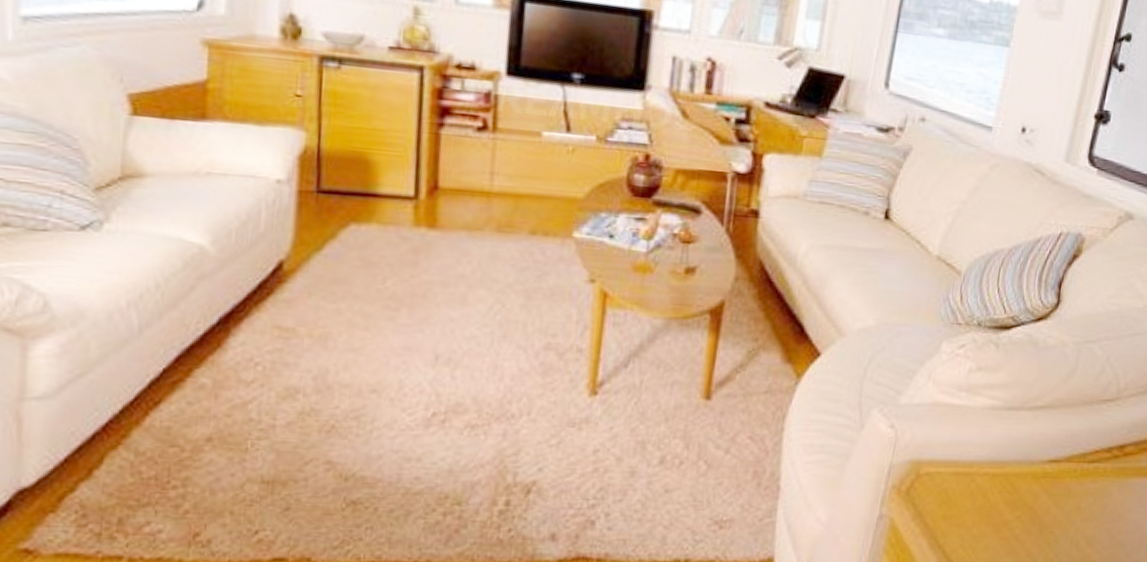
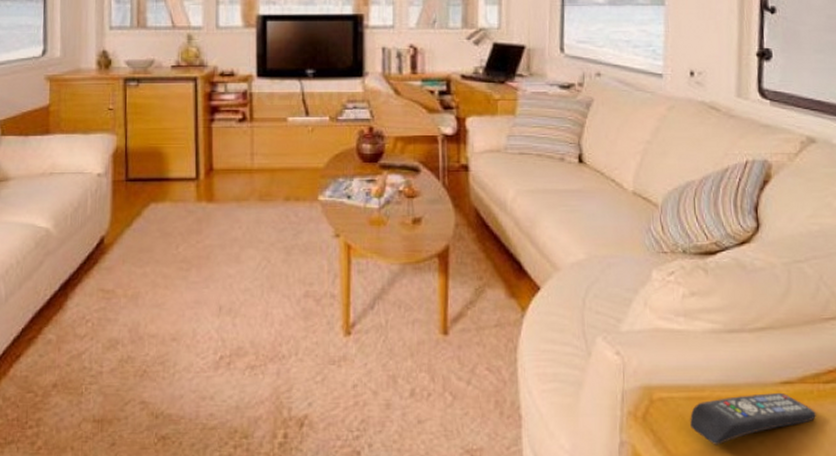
remote control: none [952,471,1075,520] -> present [690,393,816,445]

